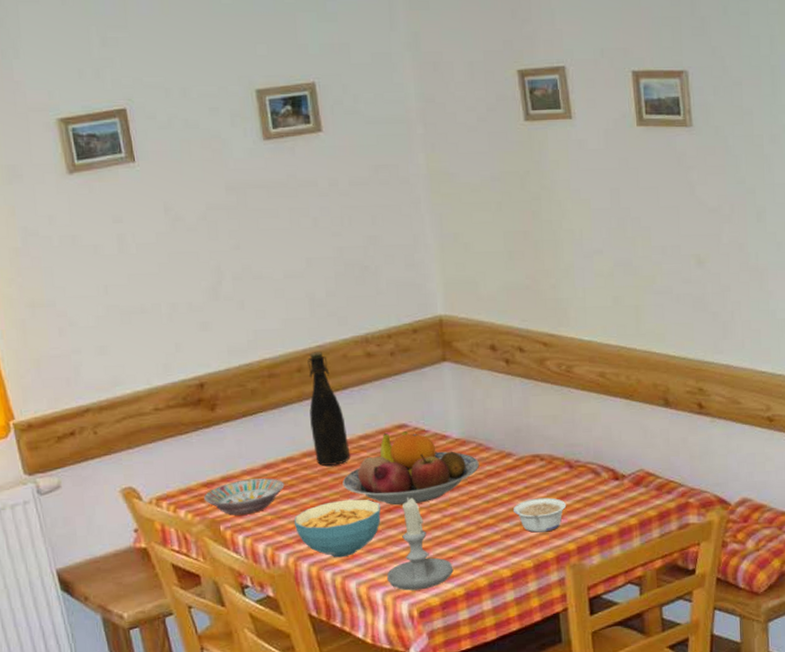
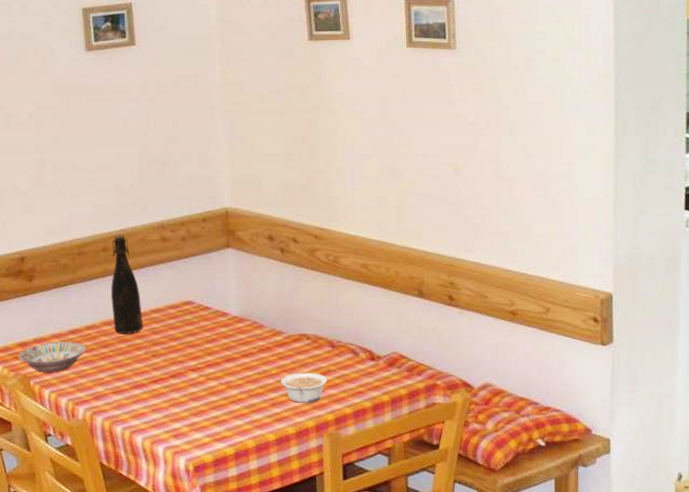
cereal bowl: present [294,499,381,558] -> none [92,364,166,415]
fruit bowl: present [342,431,479,505] -> none [135,307,253,372]
candle: present [387,496,453,591] -> none [169,365,226,448]

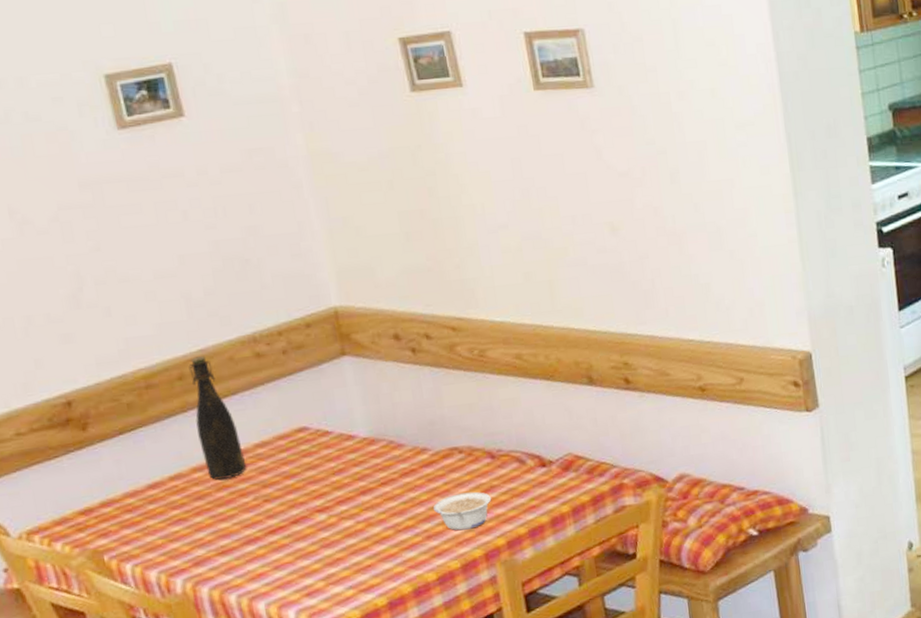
bowl: present [19,342,86,372] -> none [82,498,175,543]

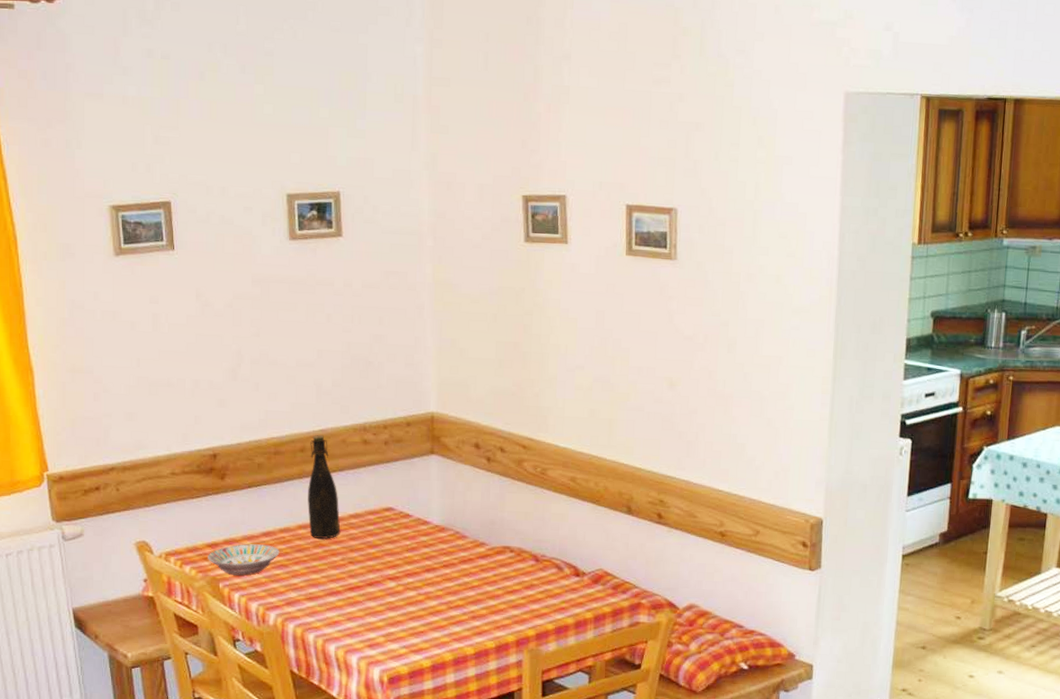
bowl: none [82,498,175,543] -> present [208,544,280,576]
legume: present [433,492,492,531] -> none [482,586,530,617]

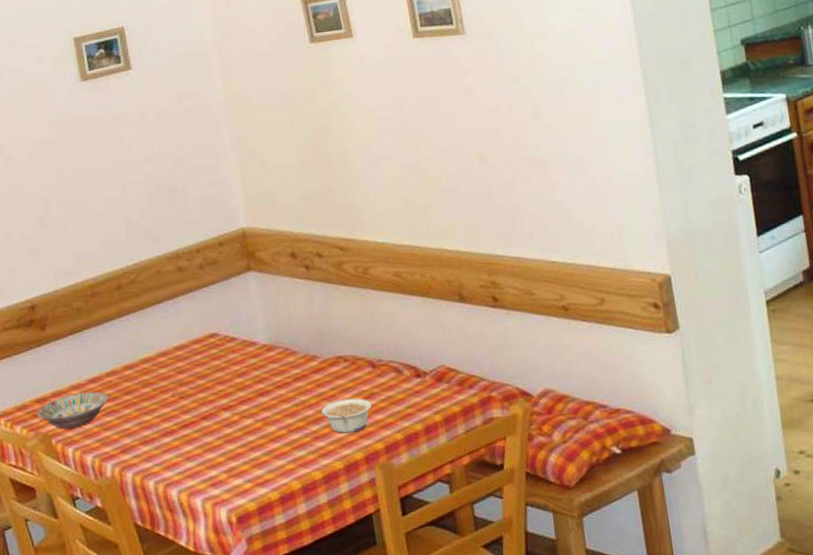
bottle: present [308,435,341,539] -> none [125,269,167,377]
legume: none [482,586,530,617] -> present [321,398,372,434]

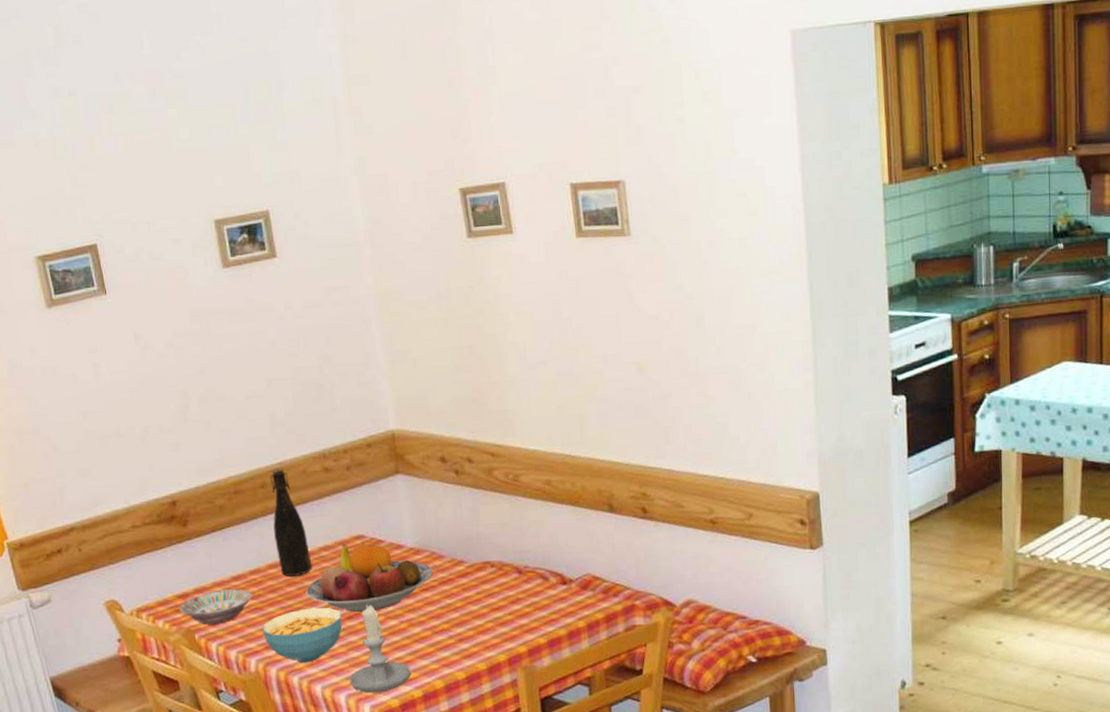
cereal bowl: none [118,408,198,467] -> present [262,607,343,663]
bottle: none [125,269,167,377] -> present [270,468,313,576]
fruit bowl: none [161,340,287,413] -> present [305,542,433,613]
candle: none [205,403,268,497] -> present [349,604,411,694]
legume: present [321,398,372,434] -> none [466,602,517,636]

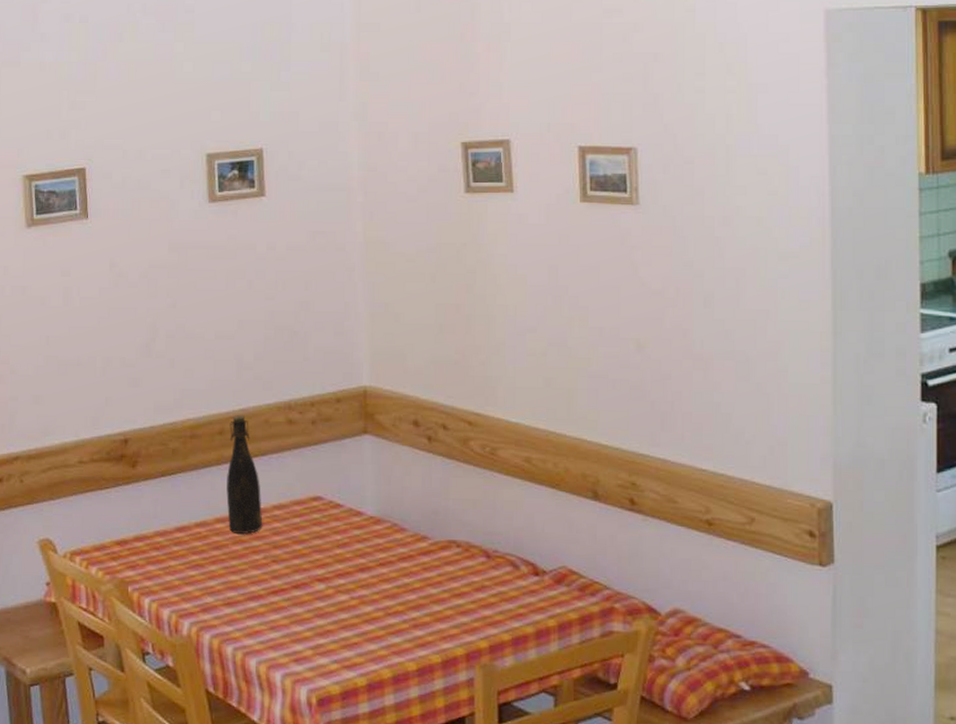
bowl: present [179,589,253,625] -> none [116,541,195,578]
cereal bowl: present [262,607,343,663] -> none [200,571,288,632]
fruit bowl: present [305,542,433,613] -> none [252,504,393,582]
candle: present [349,604,411,694] -> none [288,573,357,676]

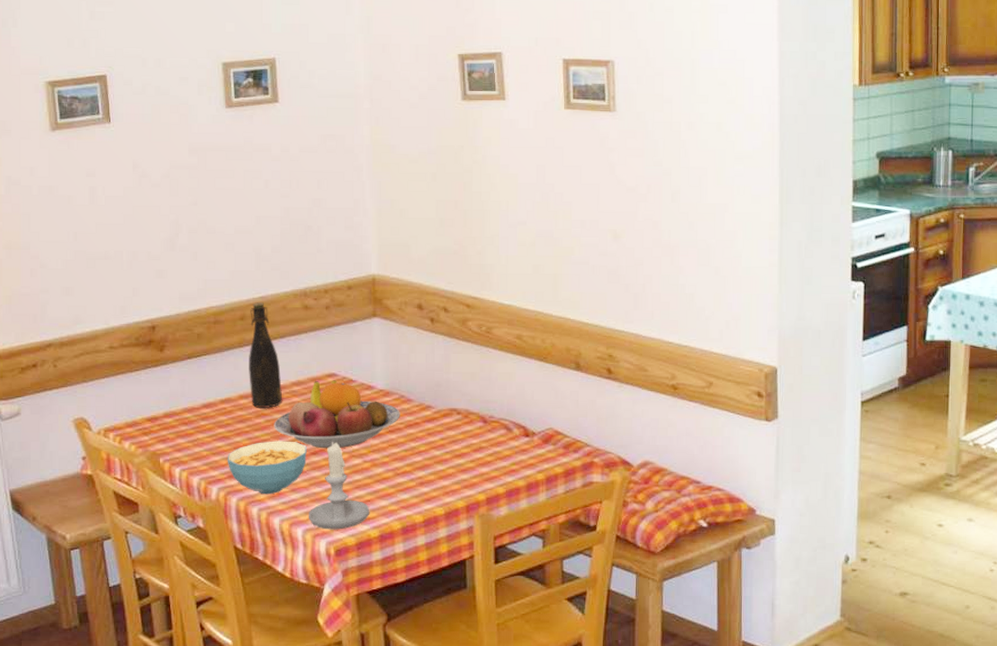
cereal bowl: none [200,571,288,632] -> present [227,441,307,495]
fruit bowl: none [252,504,393,582] -> present [274,380,400,449]
candle: none [288,573,357,676] -> present [309,441,370,530]

